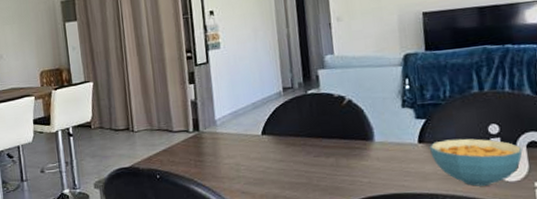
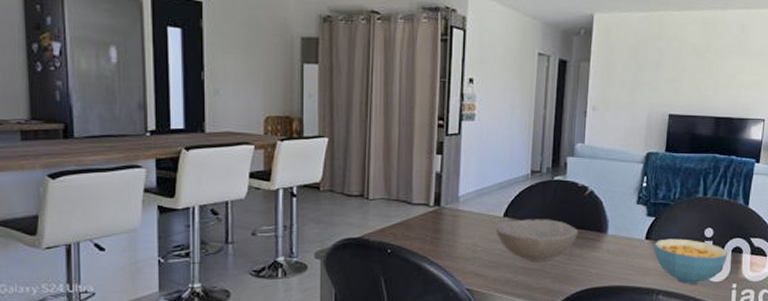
bowl: none [255,132,342,175] -> present [495,219,578,261]

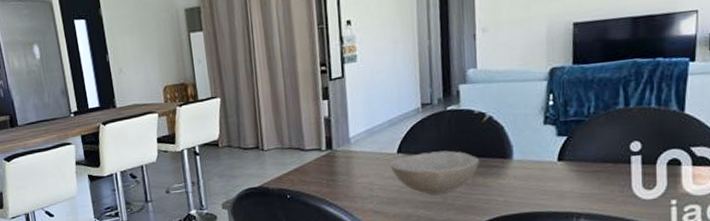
cereal bowl: present [654,238,728,284] -> none [569,156,662,205]

